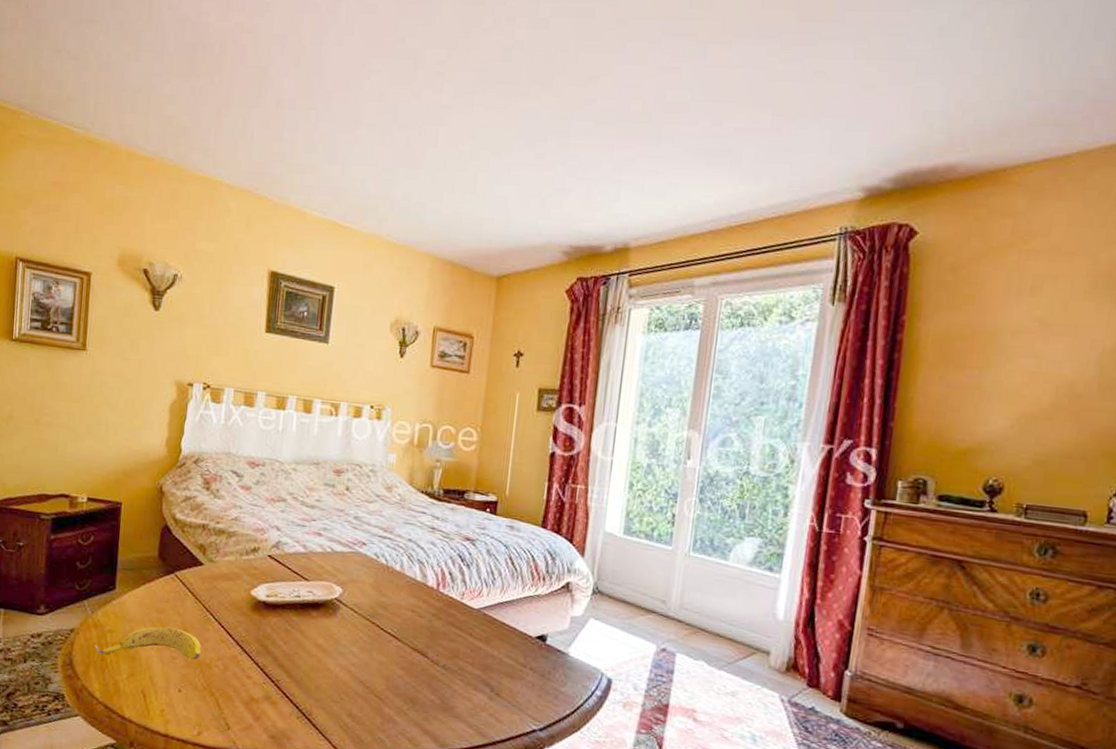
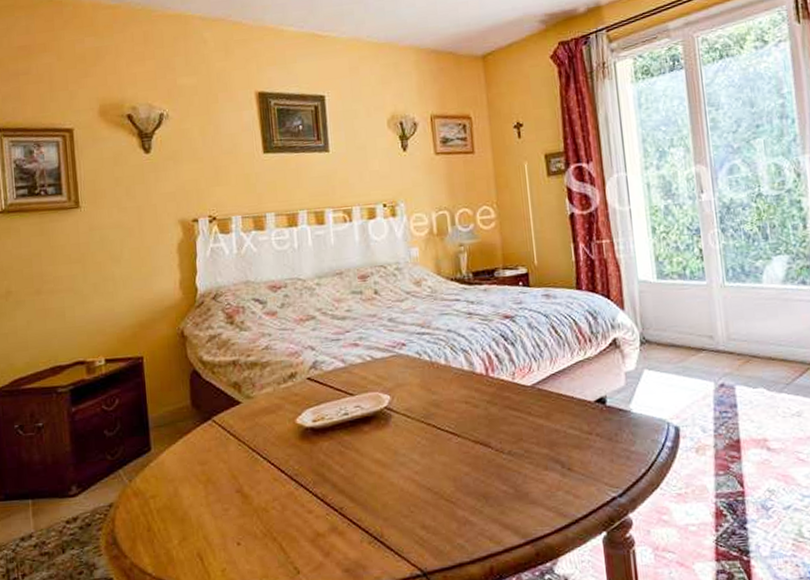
banana: present [93,626,201,659] -> none [137,477,254,525]

